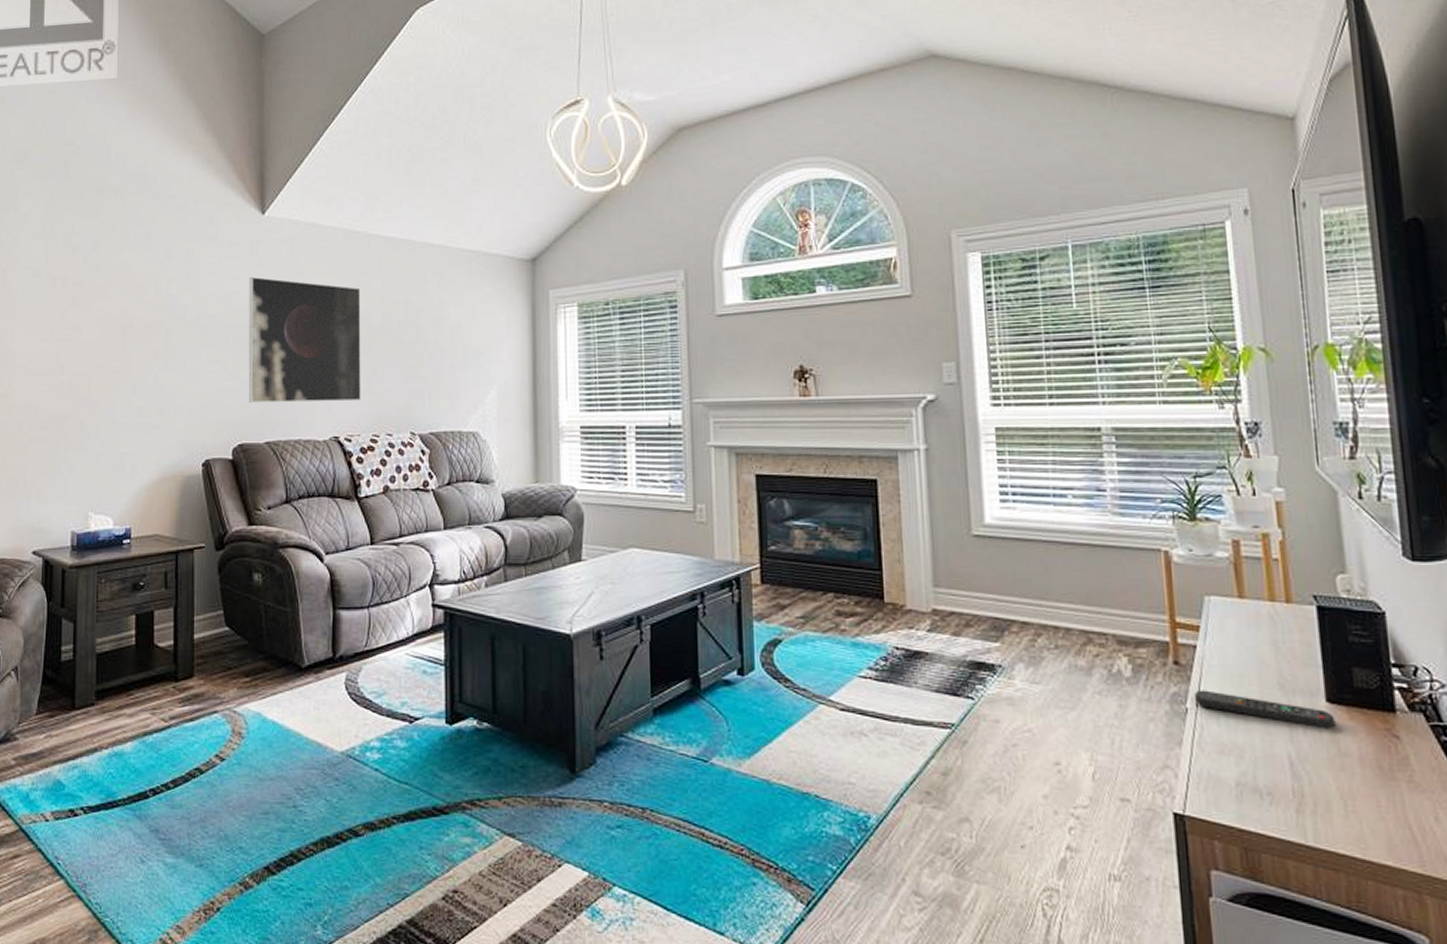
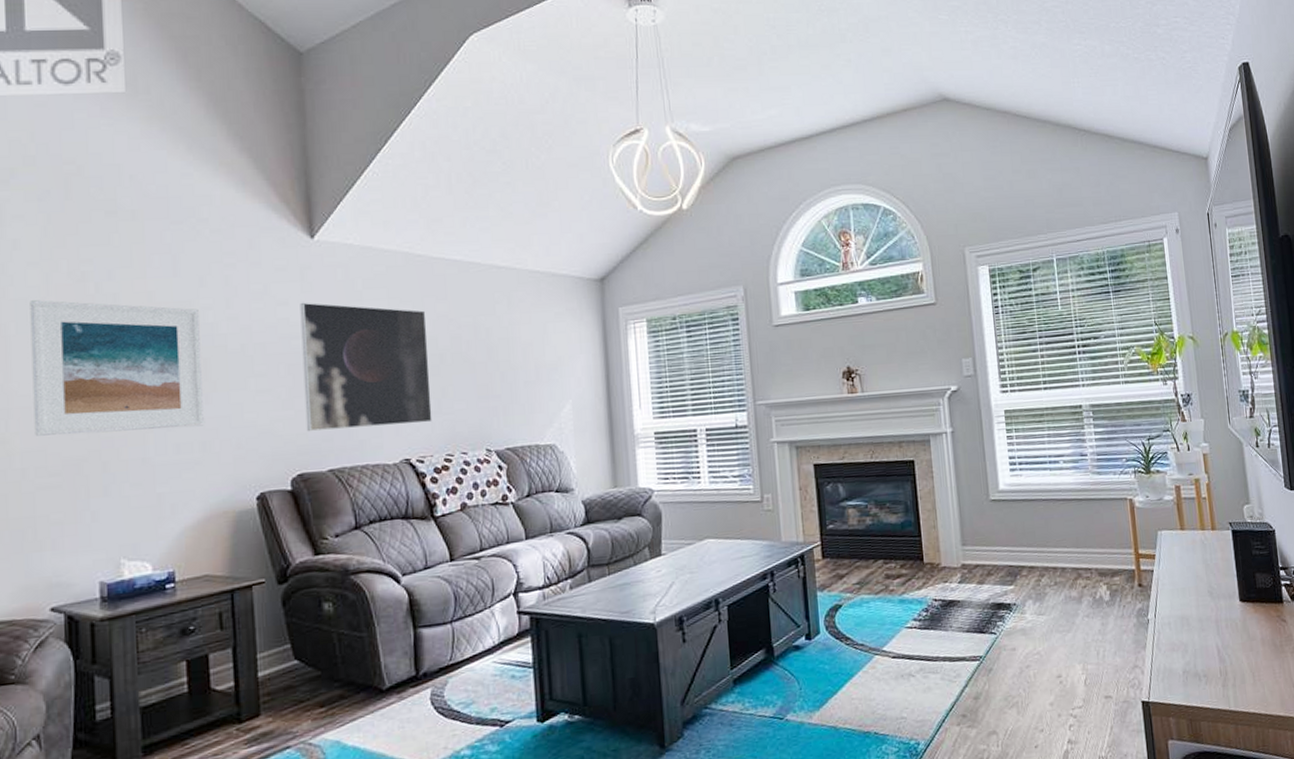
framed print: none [30,269,165,393] -> present [30,300,206,436]
remote control: present [1194,690,1335,730] -> none [1153,603,1246,622]

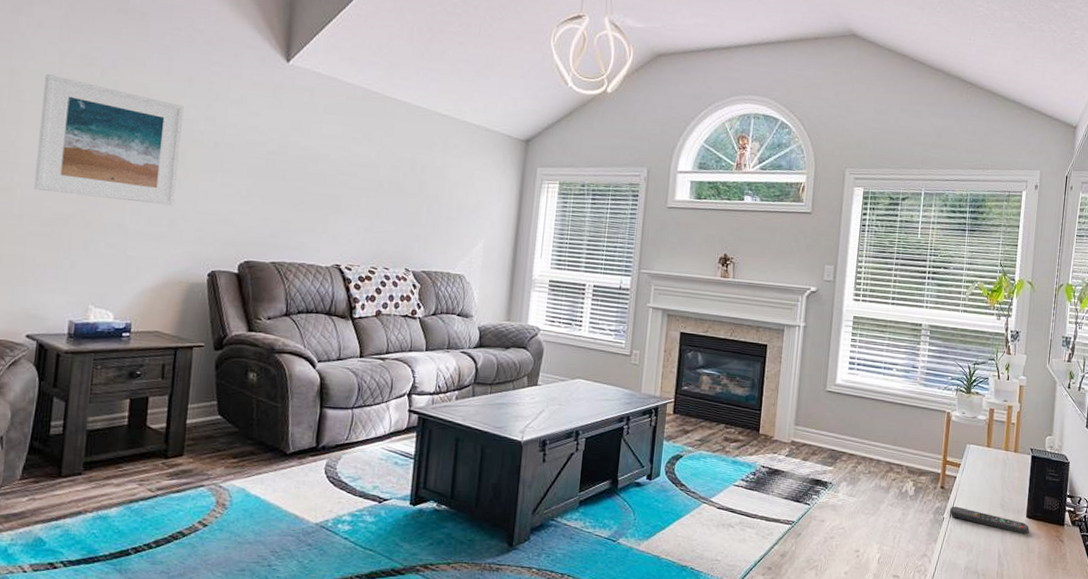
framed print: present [300,302,432,431] -> none [258,115,373,237]
remote control: none [1153,603,1246,622] -> present [949,506,1029,535]

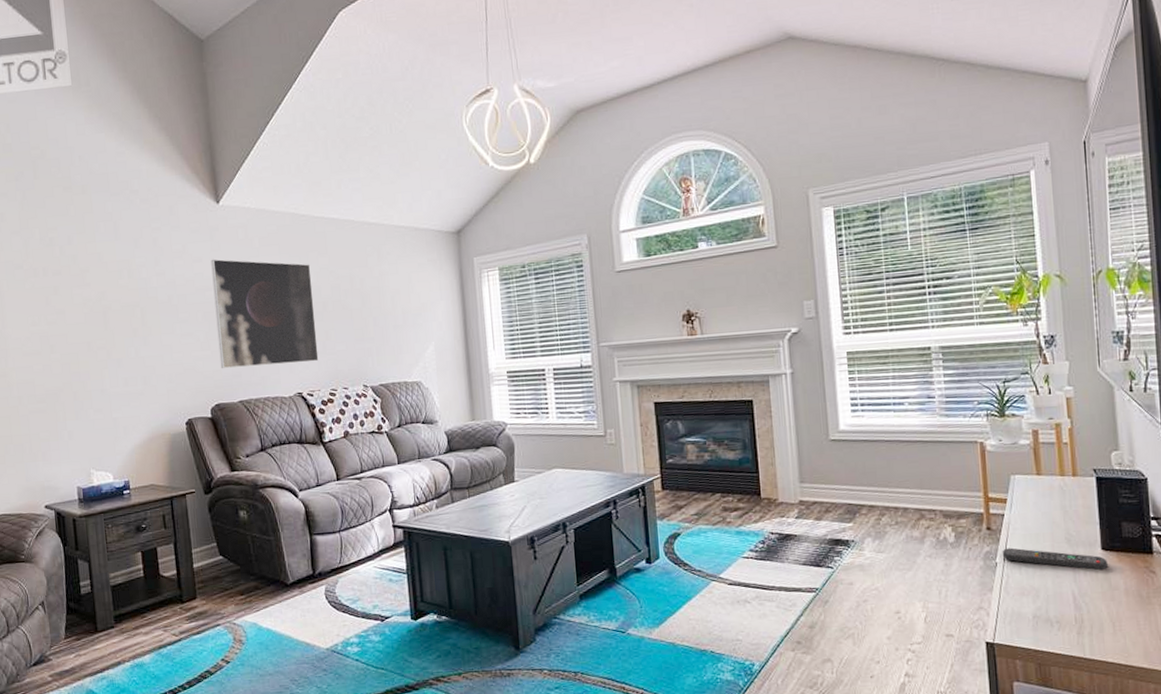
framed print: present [34,74,184,206] -> none [15,262,145,371]
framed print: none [258,115,373,237] -> present [211,259,319,369]

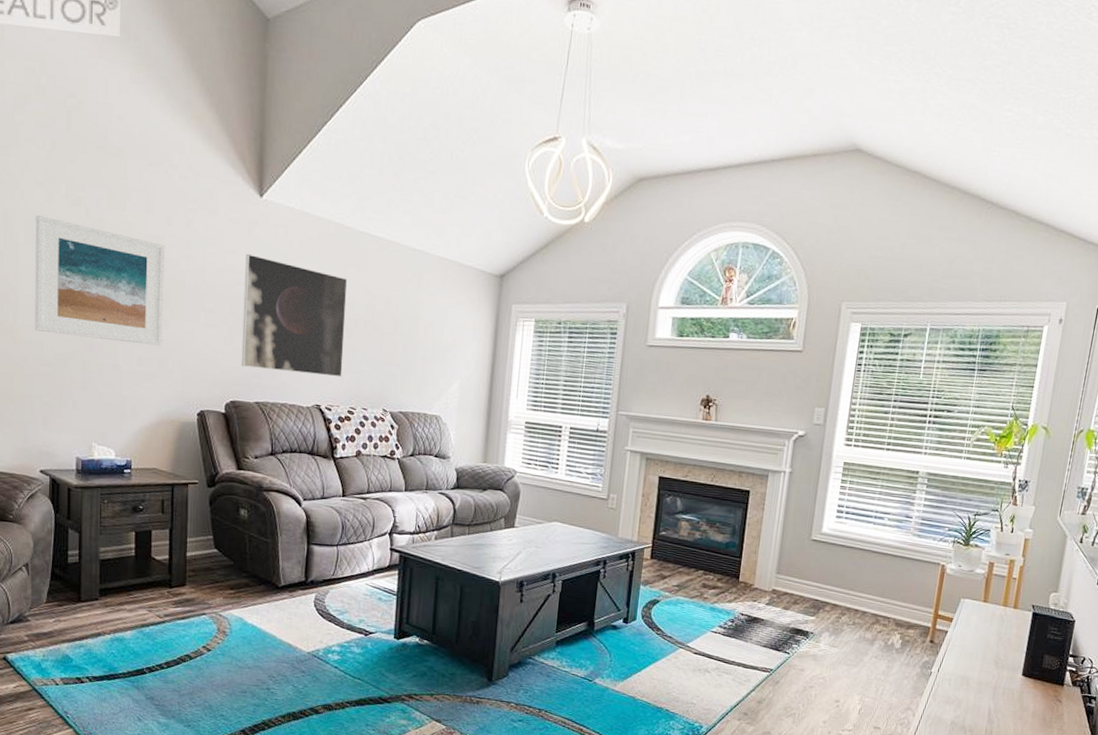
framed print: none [15,262,145,371] -> present [35,215,166,346]
remote control: present [1002,547,1108,571] -> none [937,661,1025,693]

